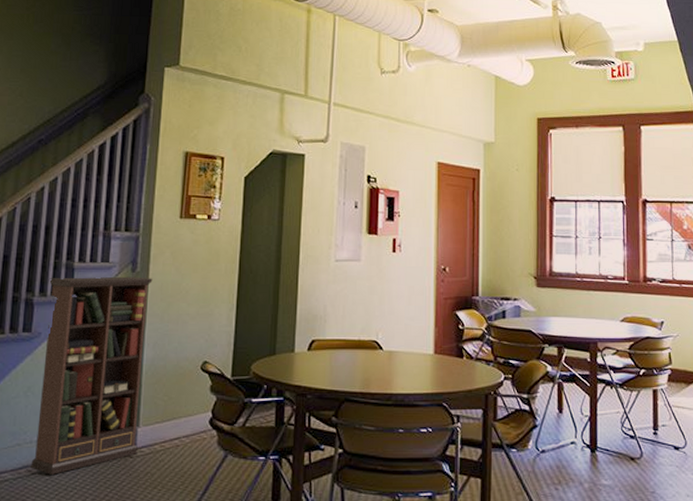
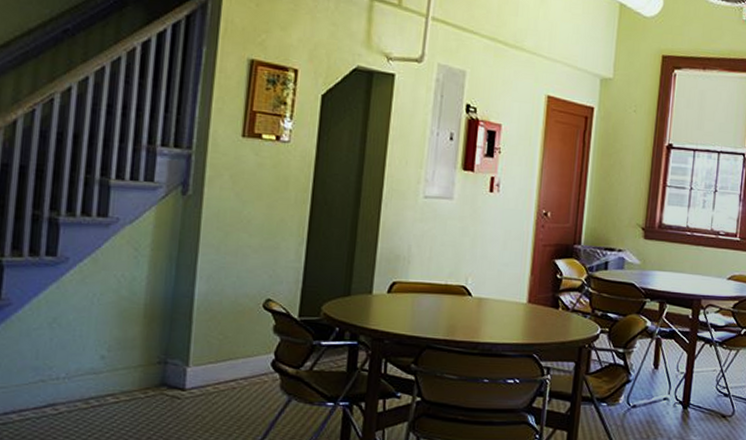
bookcase: present [29,276,153,475] -> none [56,195,208,414]

